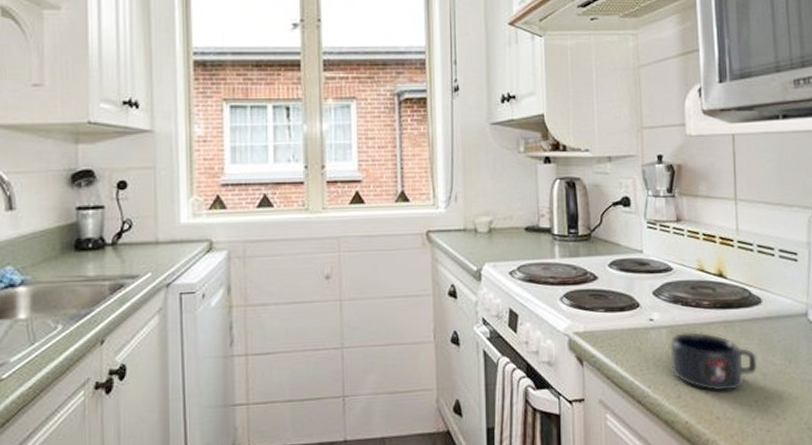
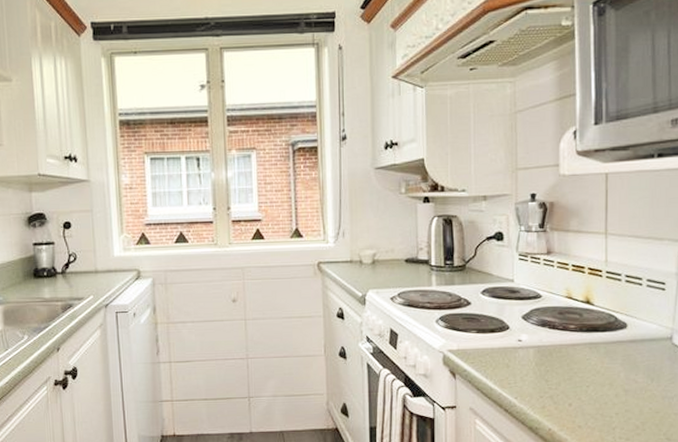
mug: present [670,332,758,391] -> none [536,352,620,404]

